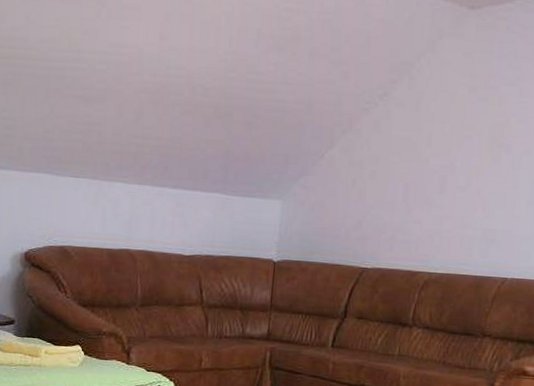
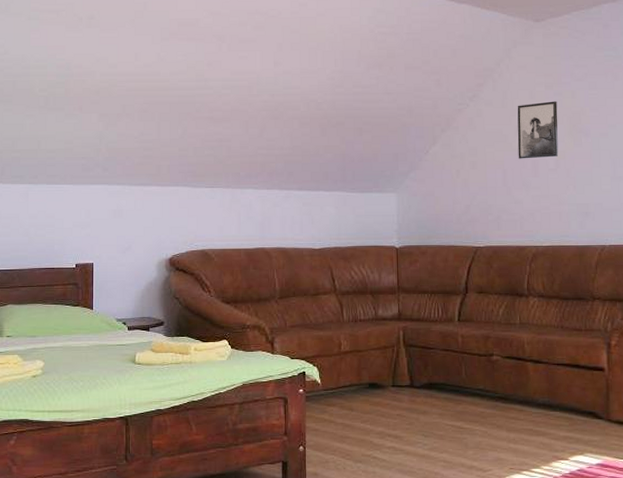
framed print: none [425,107,480,174] -> present [517,101,559,159]

